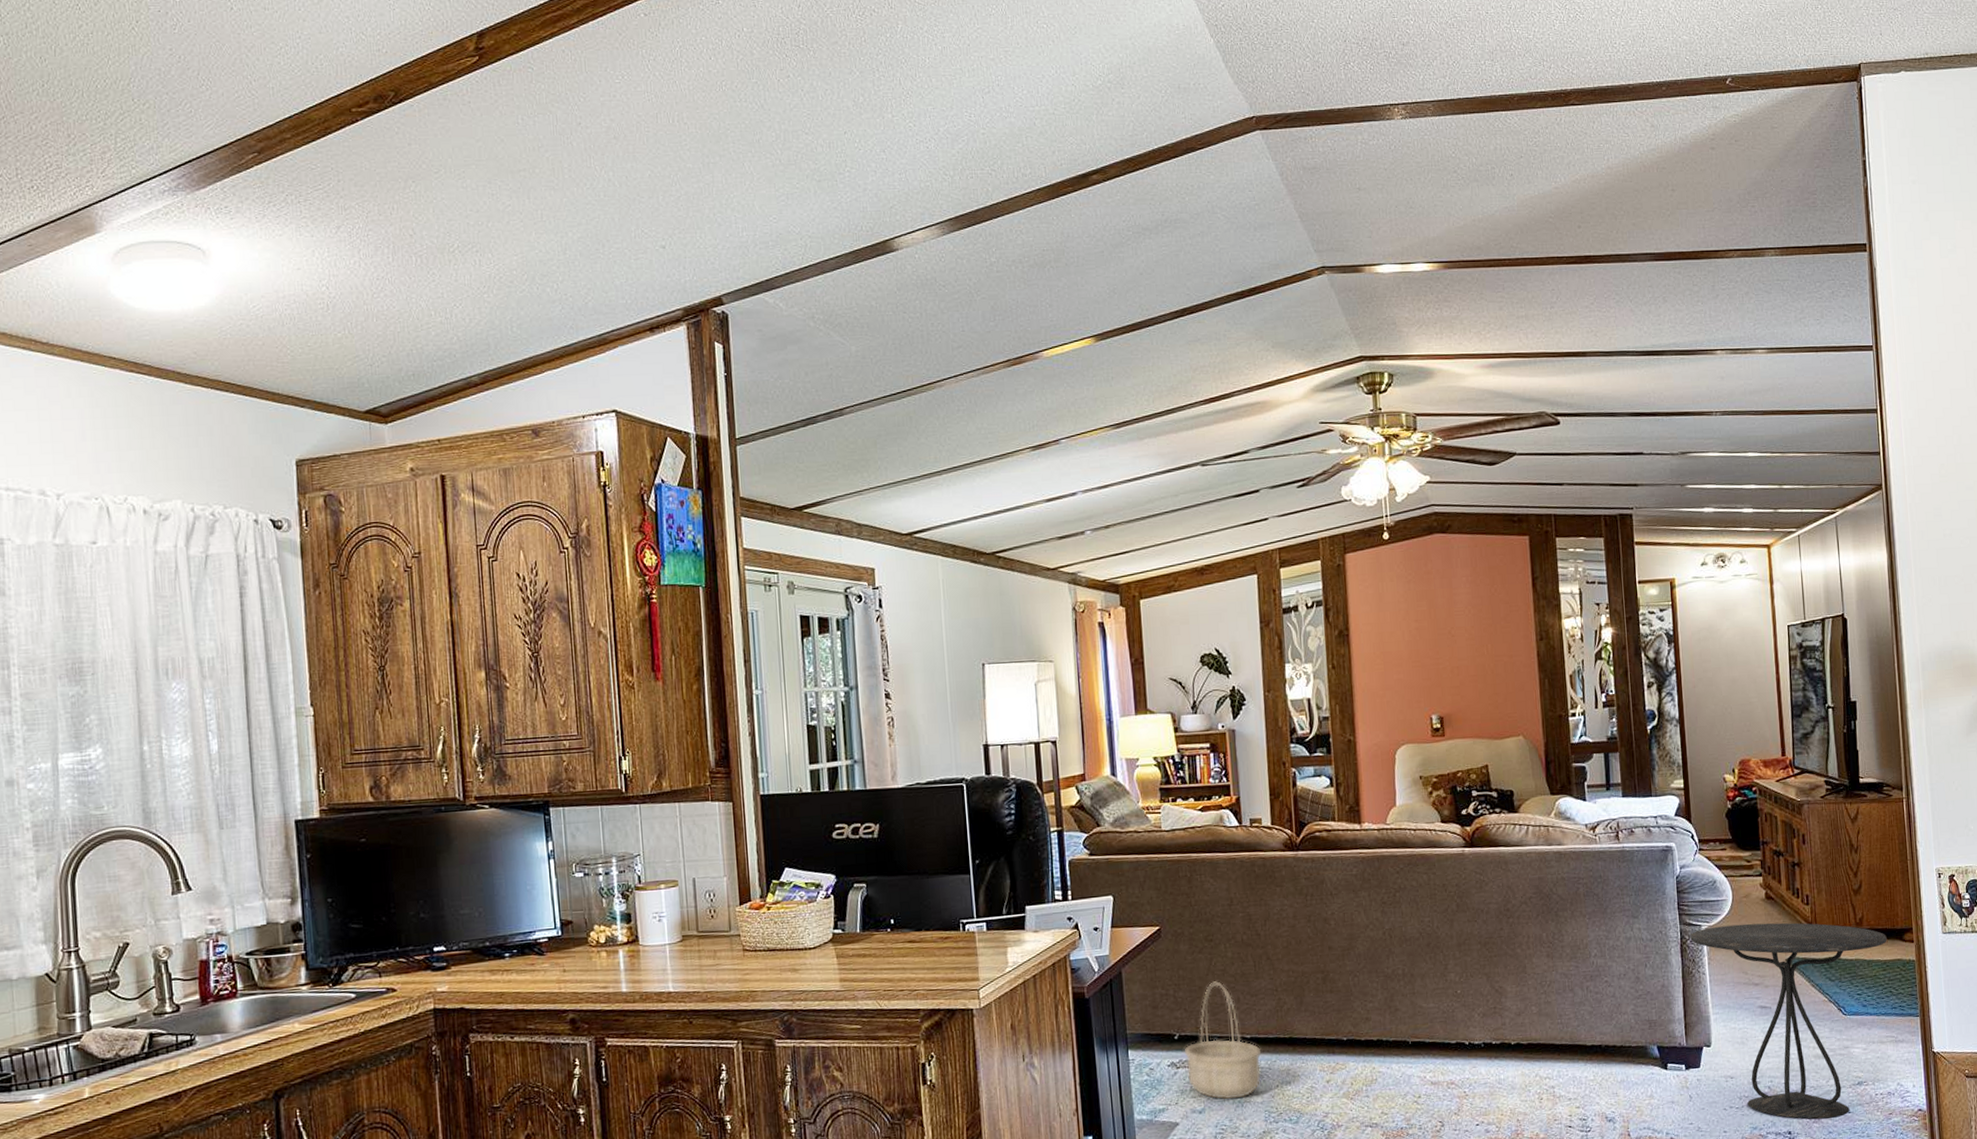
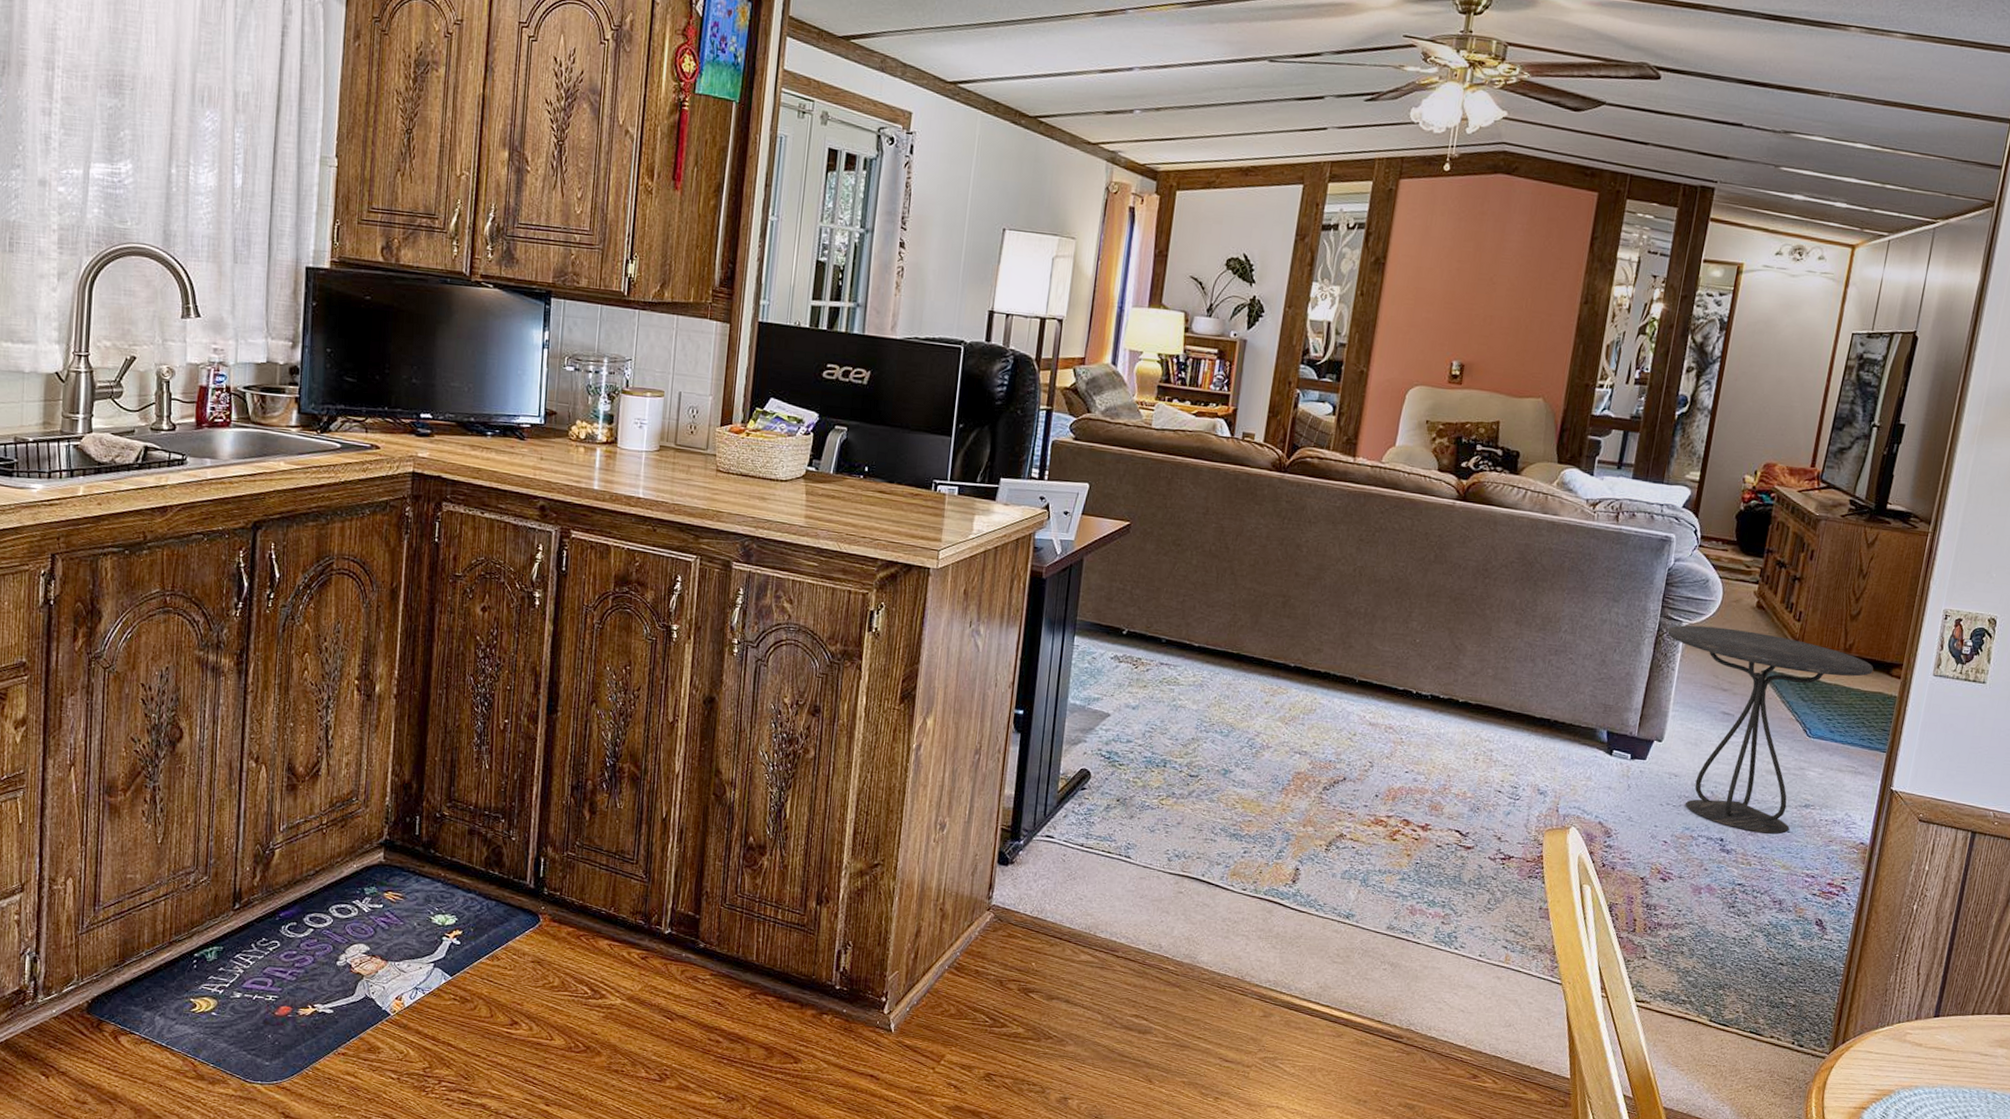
basket: present [1184,981,1262,1100] -> none [1128,585,1207,703]

